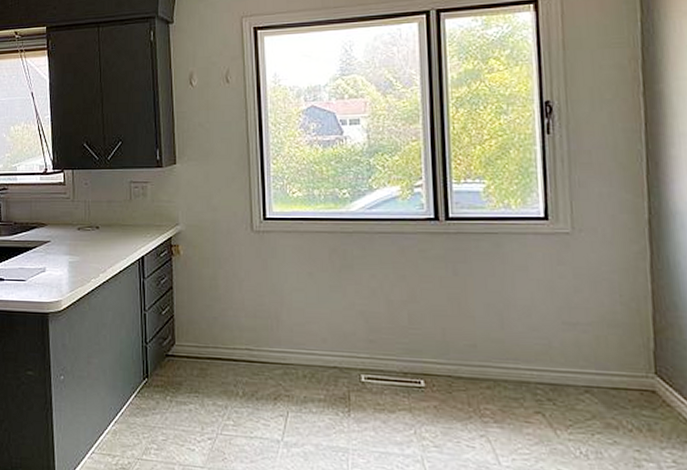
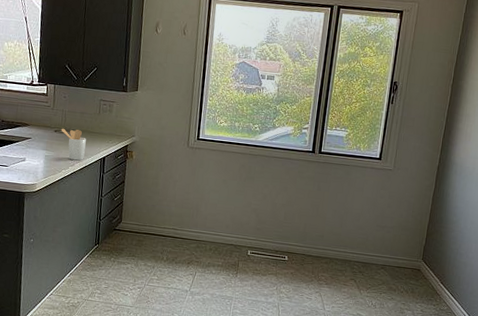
utensil holder: none [85,223,118,265] -> present [61,128,86,161]

